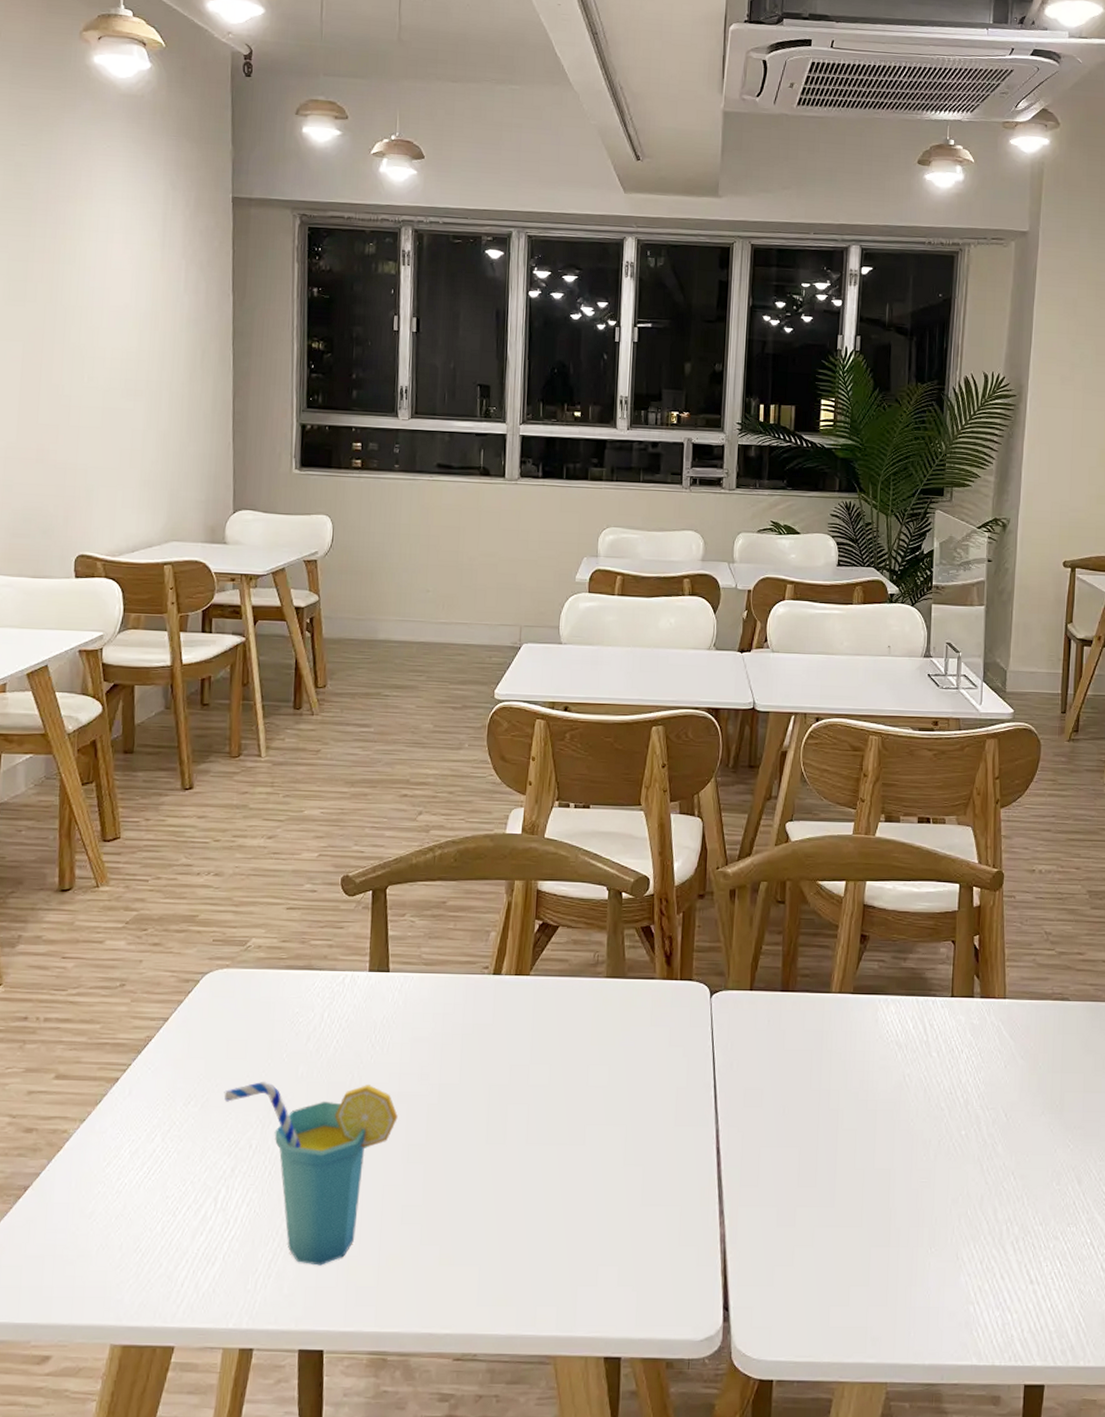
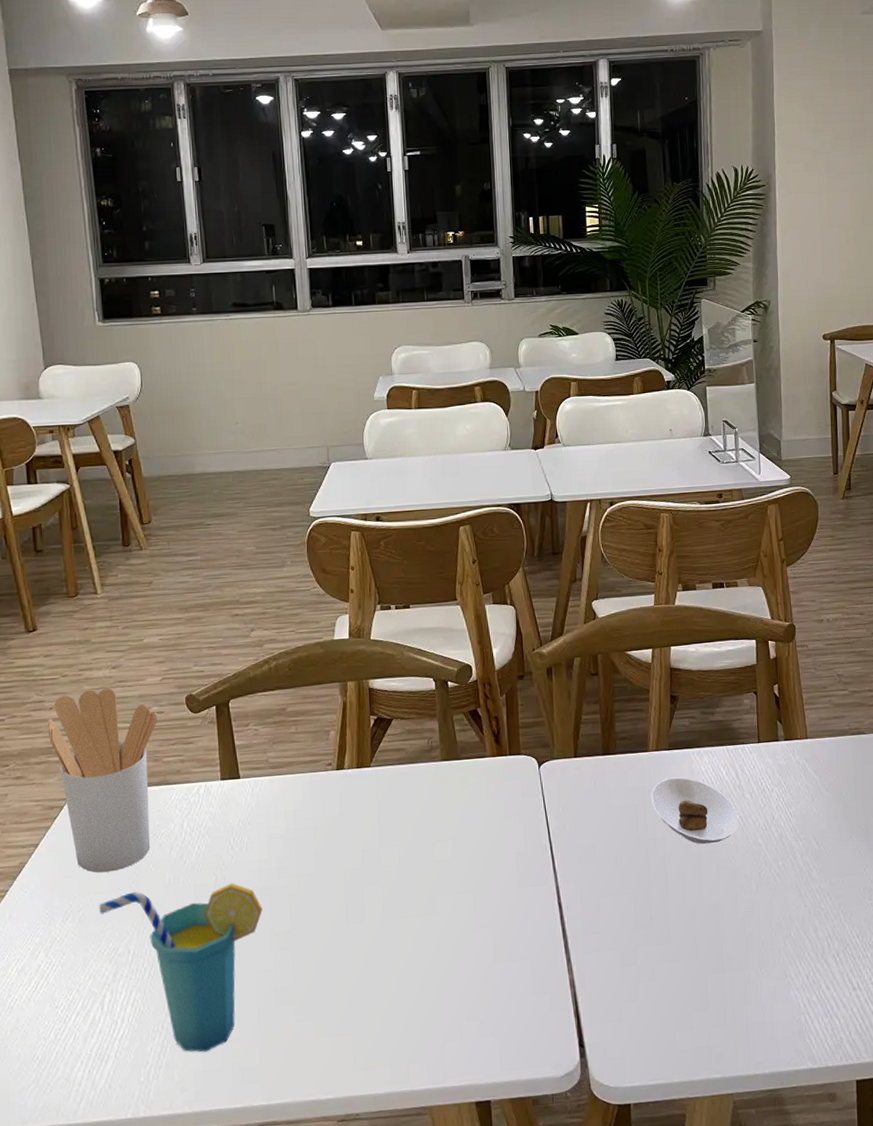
utensil holder: none [192,859,309,1057] -> present [47,688,157,873]
saucer: none [829,1024,922,1102] -> present [651,777,739,845]

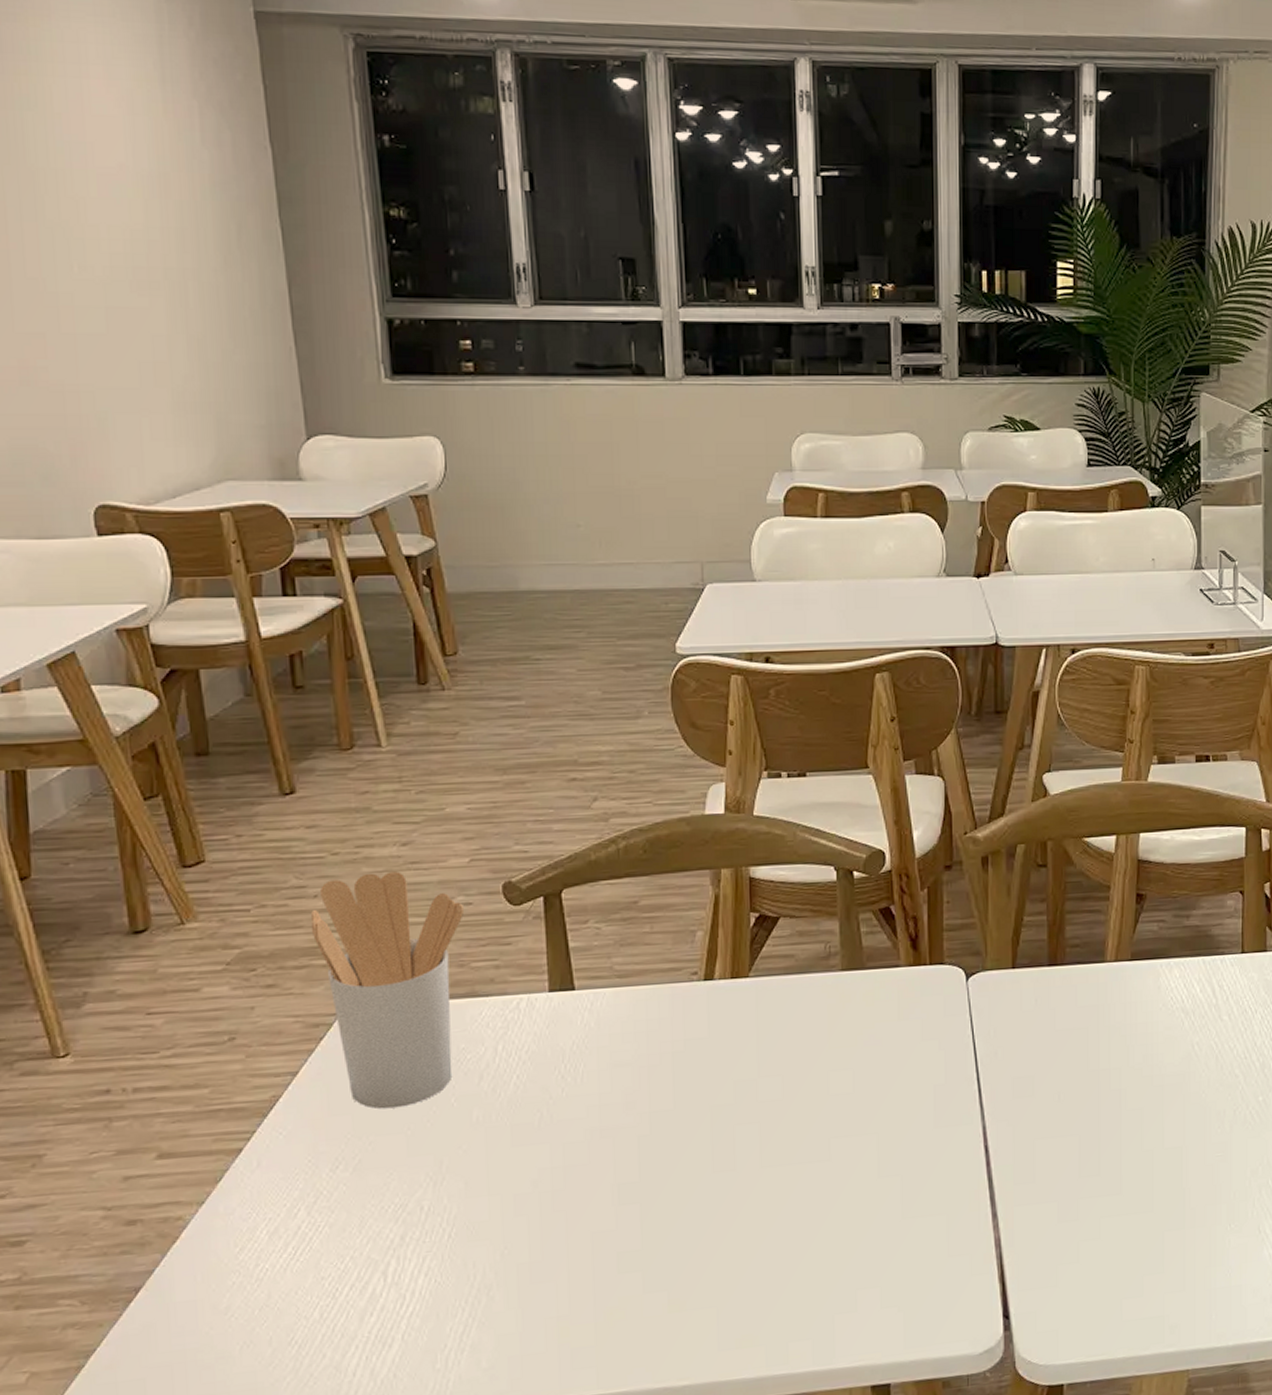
cup: present [98,883,263,1052] -> none [380,1122,602,1332]
saucer: present [651,777,739,845] -> none [1106,994,1213,1076]

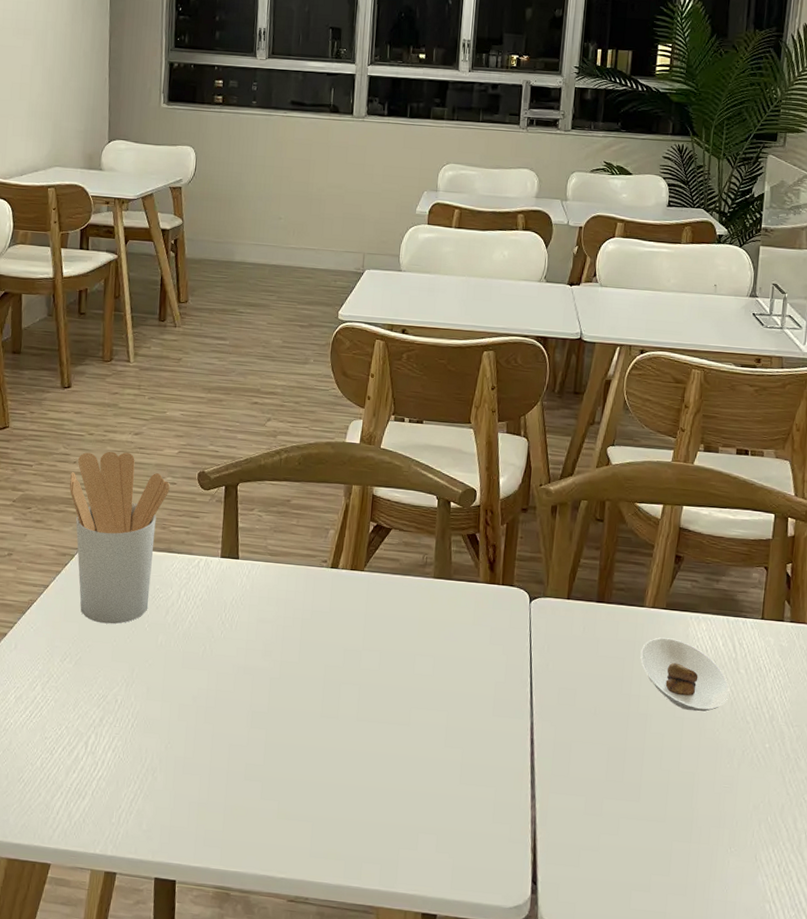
saucer: none [1106,994,1213,1076] -> present [640,637,730,712]

